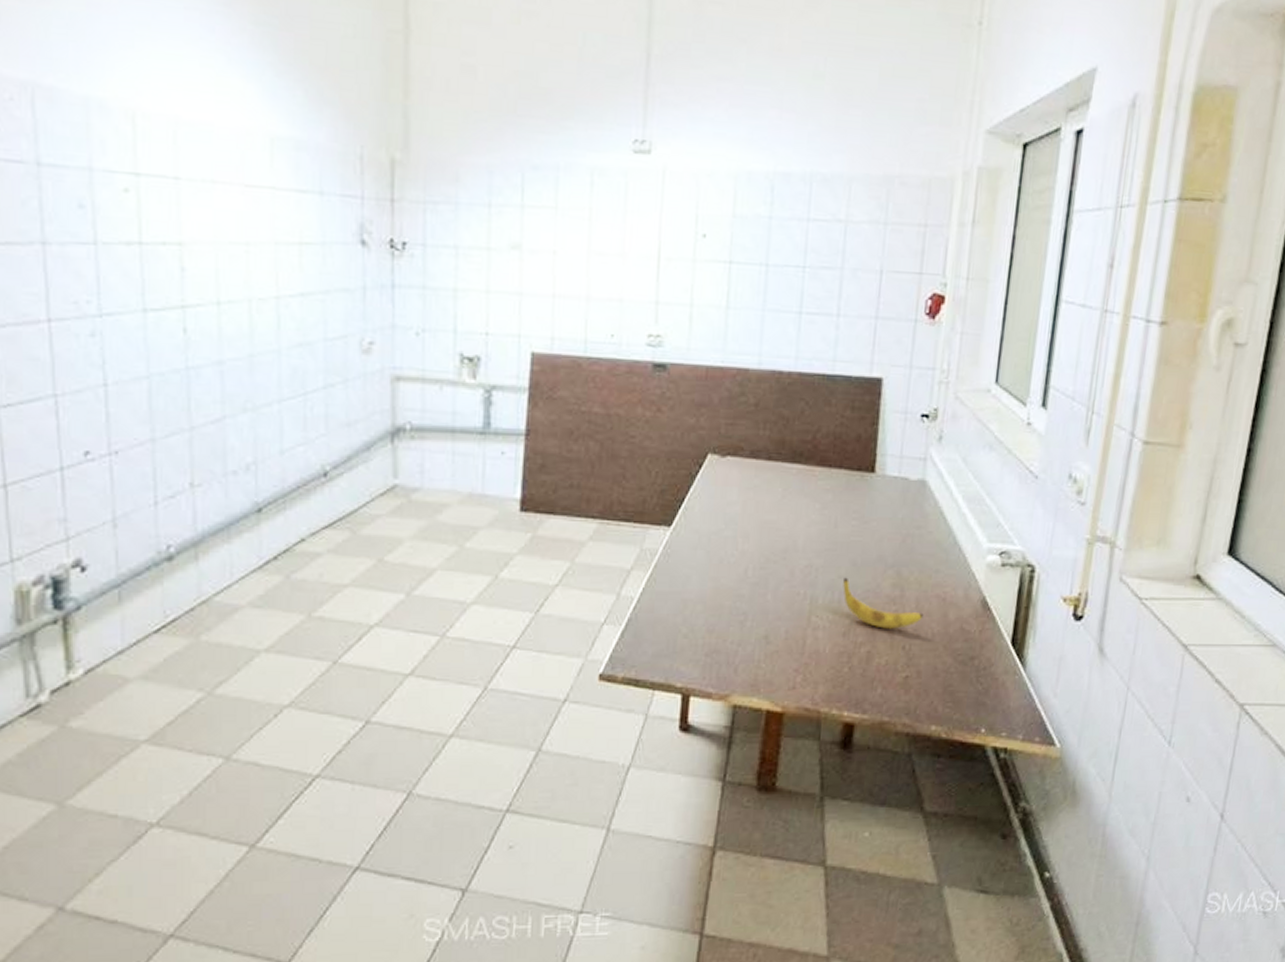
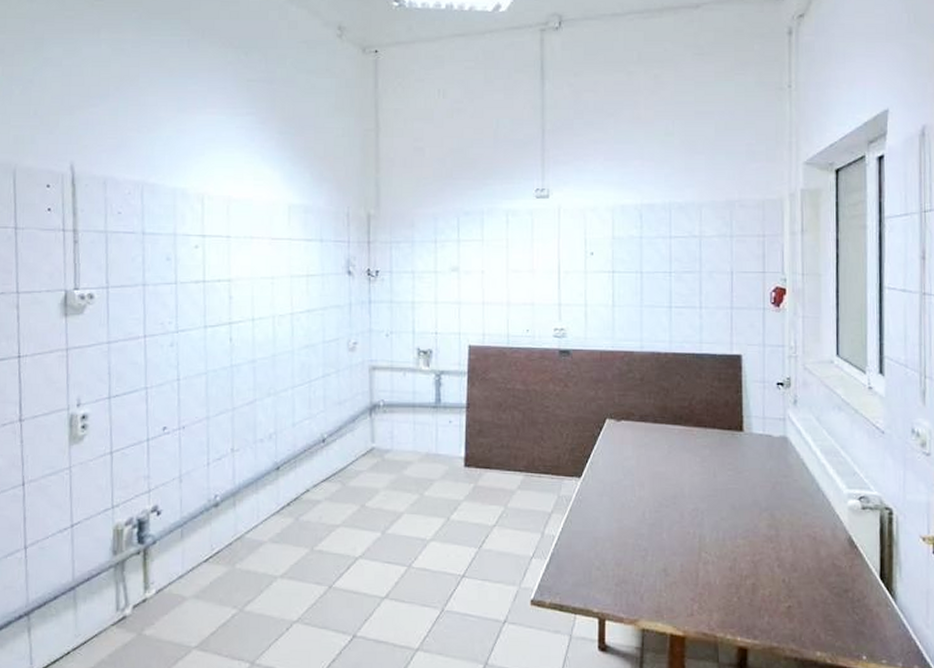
banana: present [843,577,924,629] -> none [726,519,798,564]

